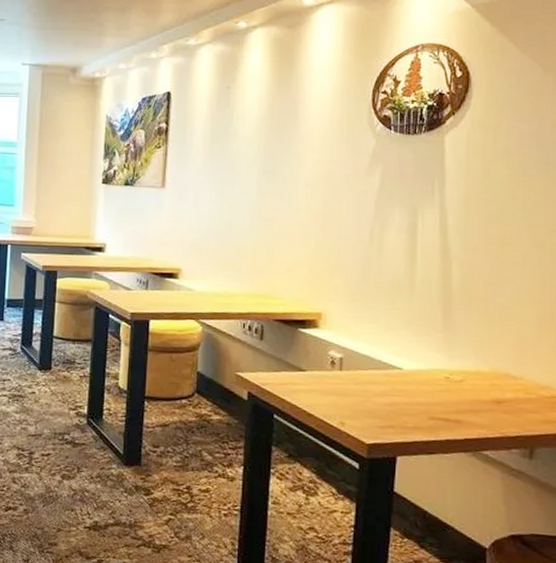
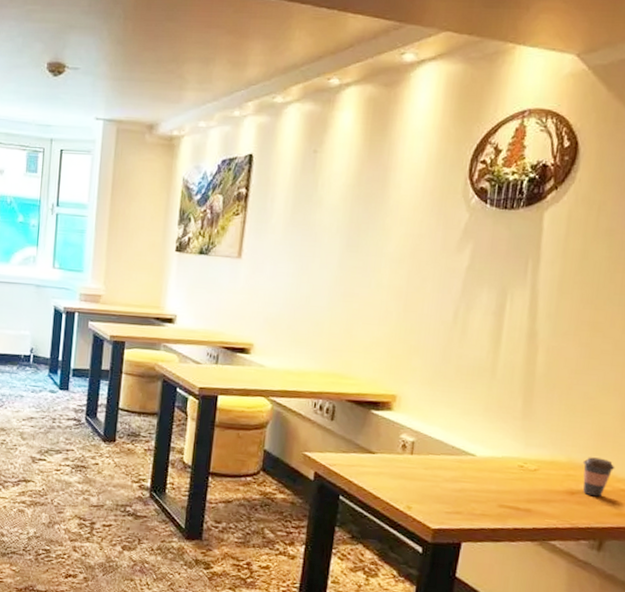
coffee cup: none [505,366,537,405] -> present [582,457,615,497]

